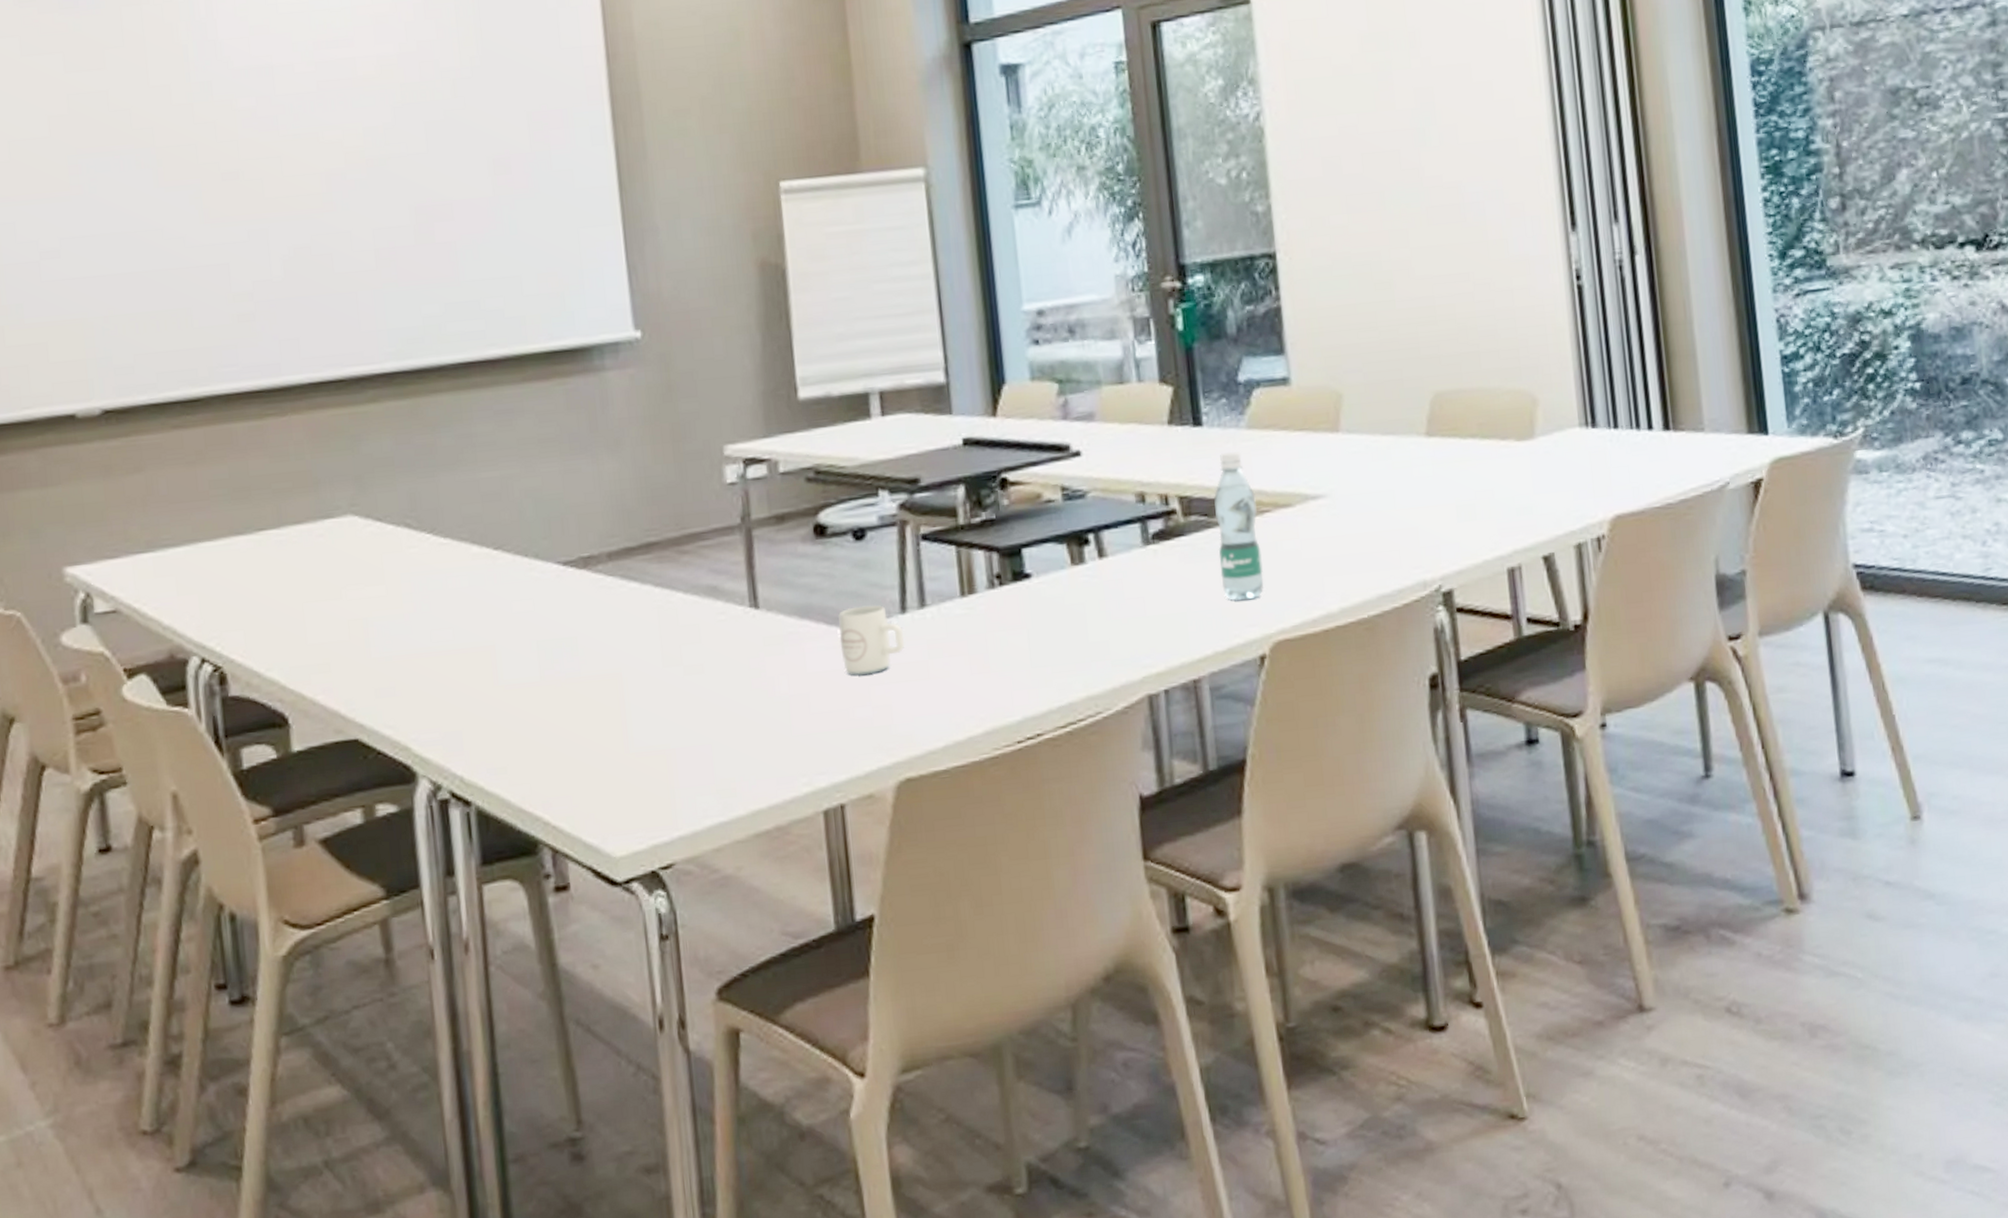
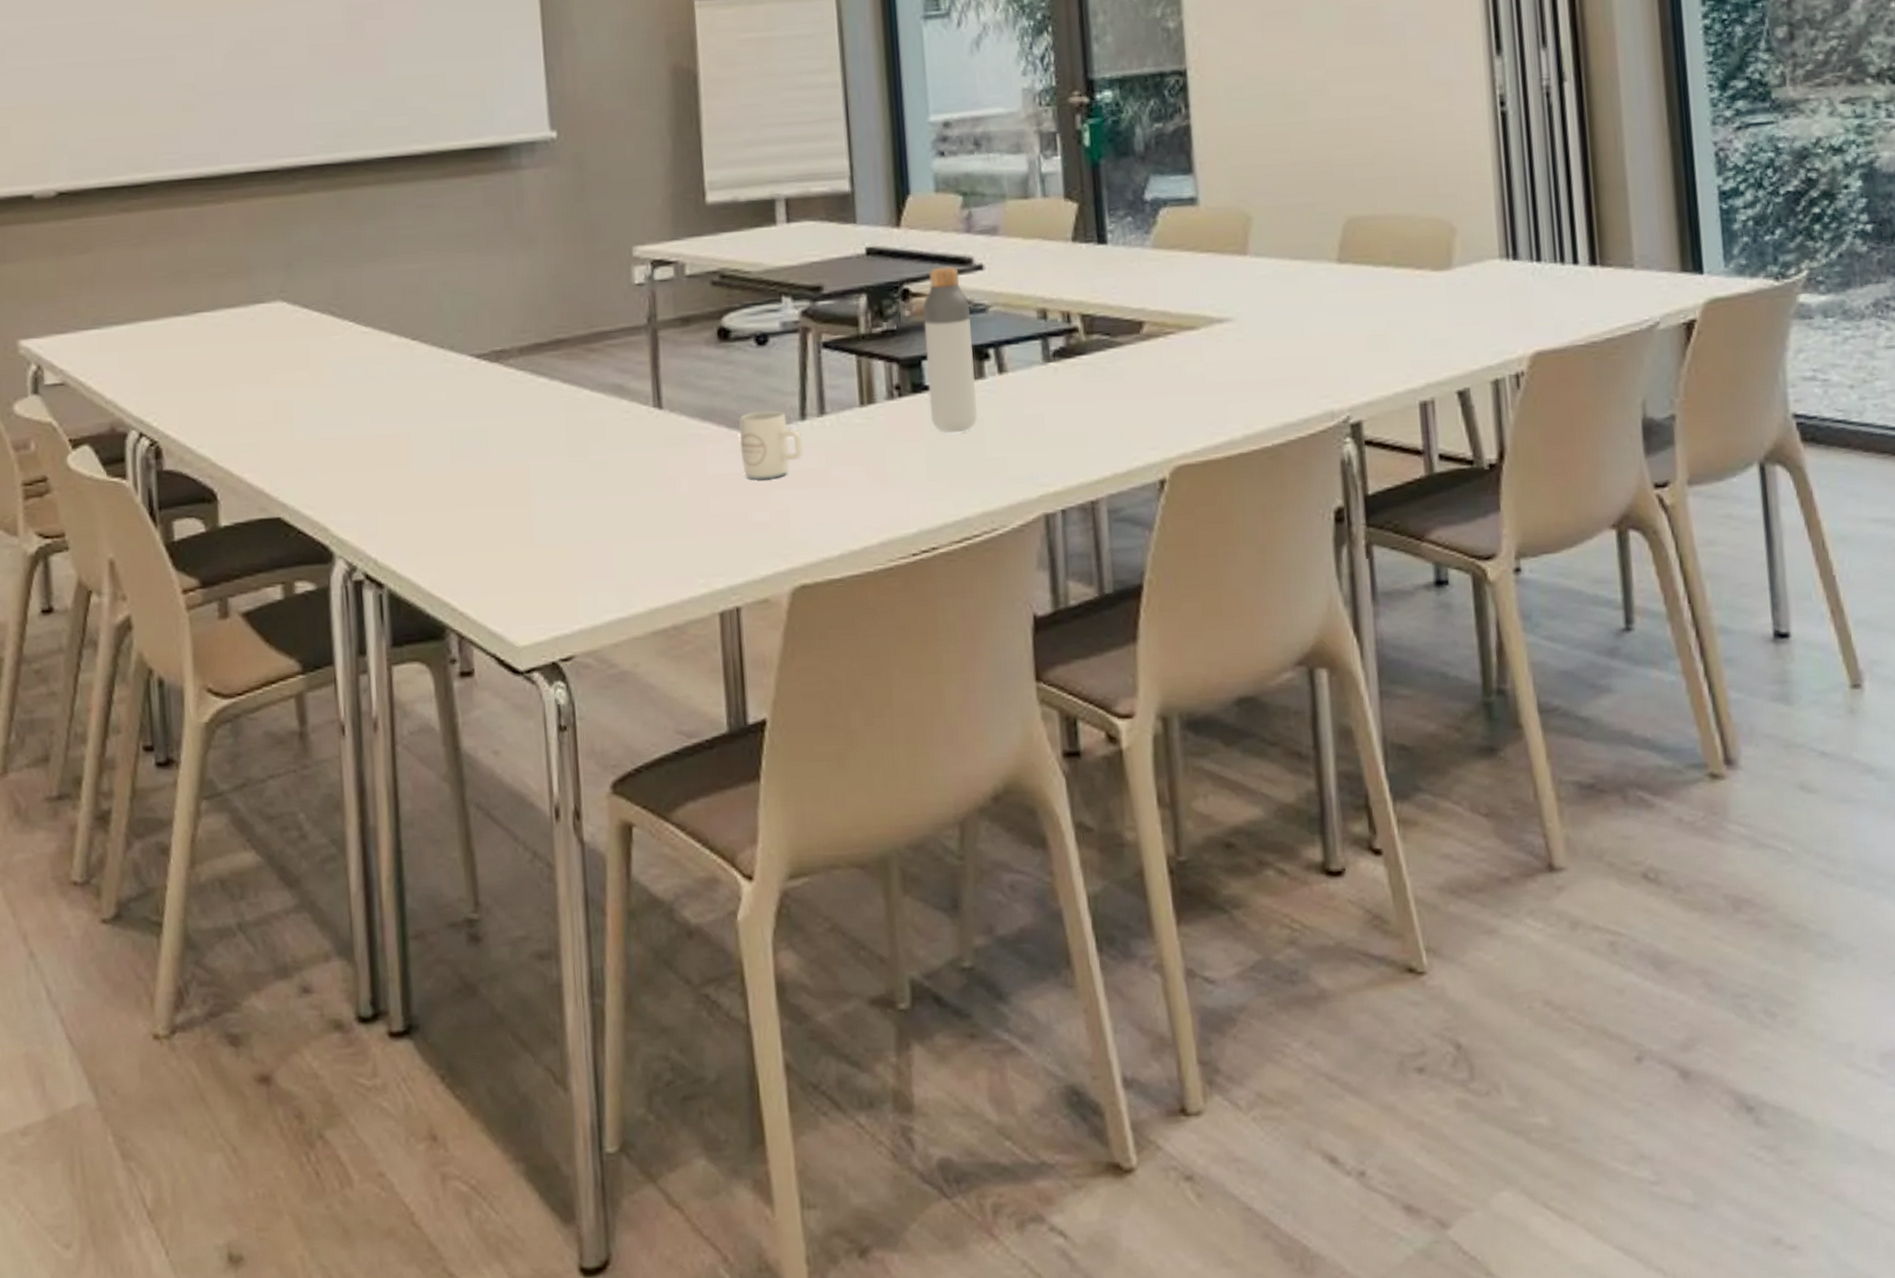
bottle: none [1021,454,1079,620] -> present [923,266,977,433]
bottle: present [1214,451,1264,601] -> none [1117,270,1166,423]

